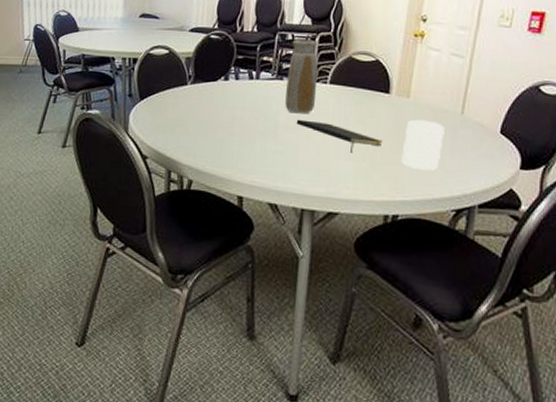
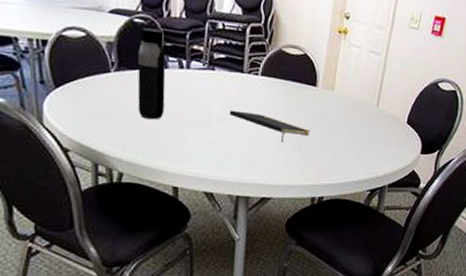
water bottle: none [209,43,237,129] -> present [137,27,166,120]
vase: present [285,39,318,114] -> none [218,28,249,105]
cup: present [401,119,445,171] -> none [326,111,363,157]

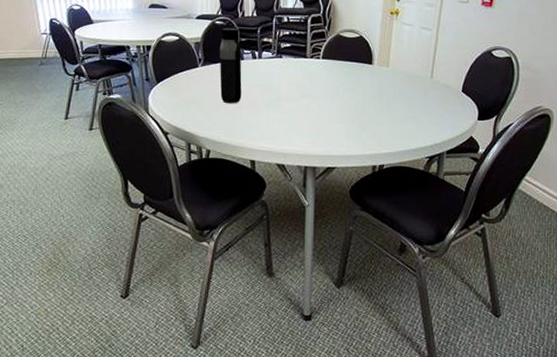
notepad: present [229,110,311,142] -> none [296,91,369,117]

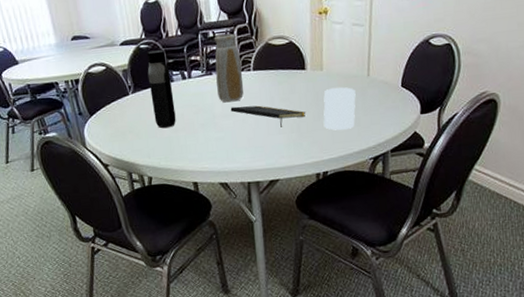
vase: none [285,21,312,86] -> present [214,33,244,103]
notepad: none [296,91,369,117] -> present [230,105,306,127]
cup: none [384,84,418,126] -> present [323,87,356,131]

